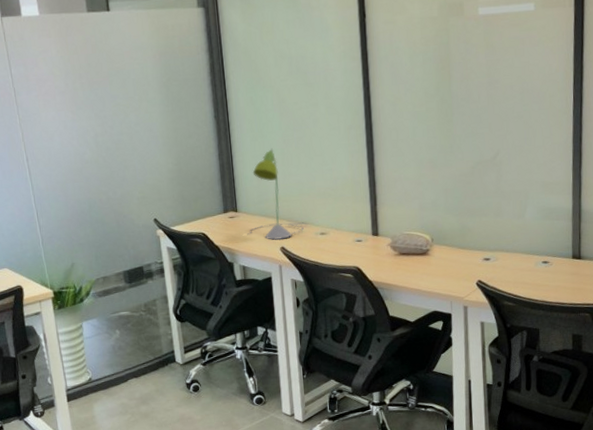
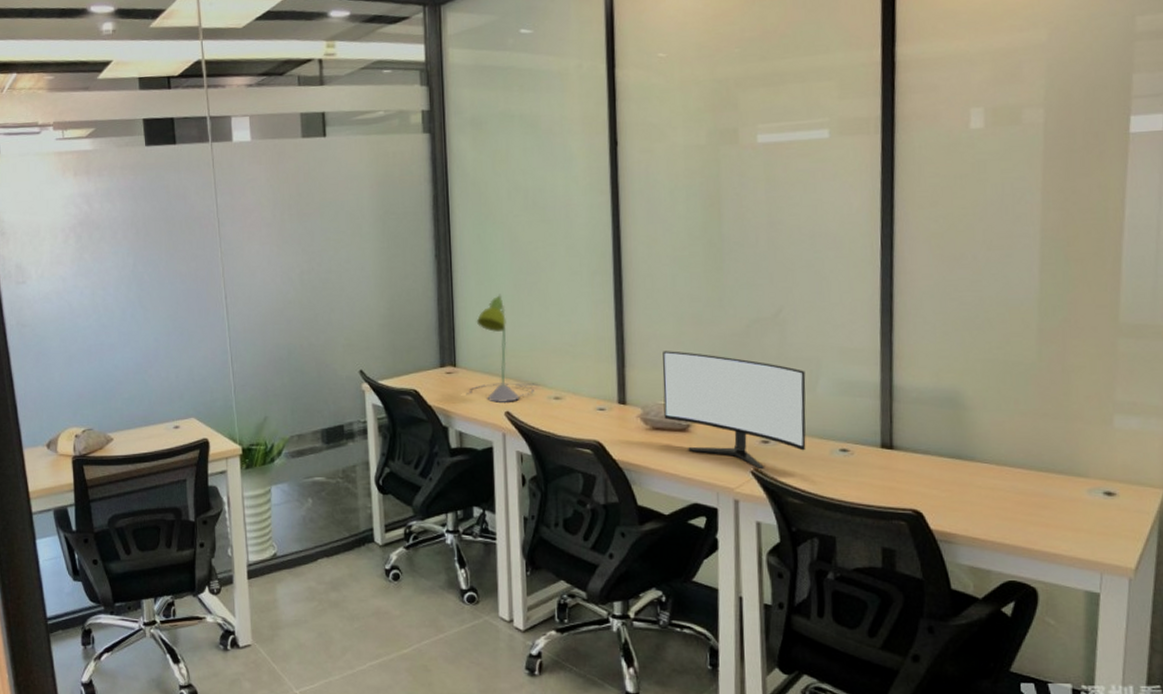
monitor: none [407,190,518,281] -> present [662,351,806,470]

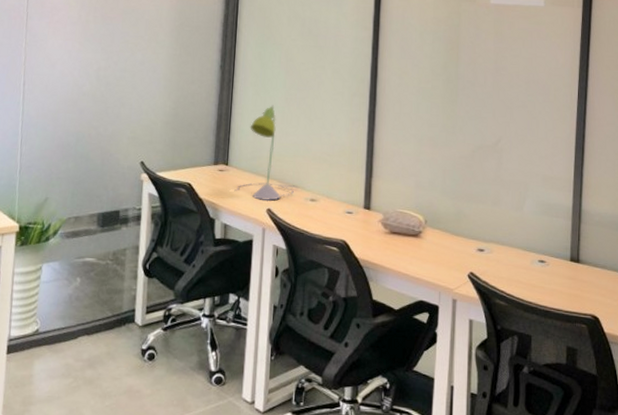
monitor: present [662,351,806,470] -> none [401,166,516,274]

